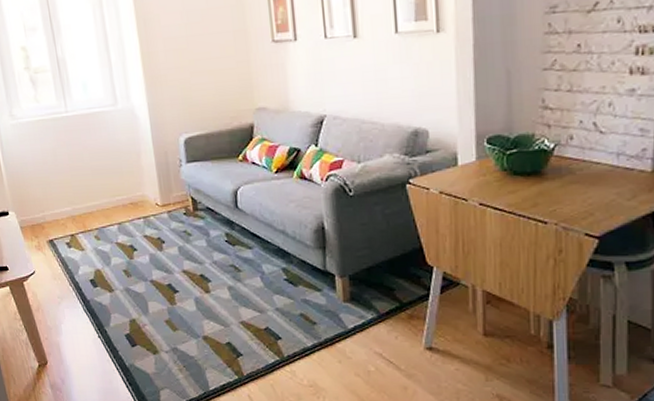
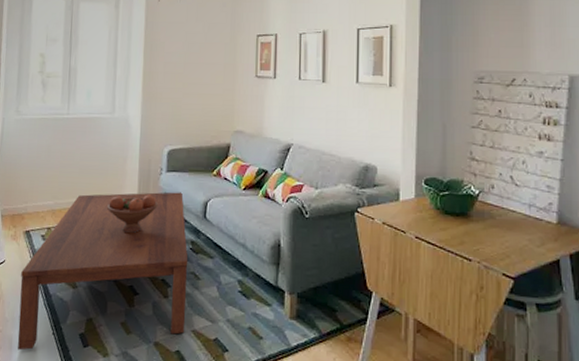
coffee table: none [54,183,233,355] -> present [17,192,188,351]
fruit bowl: none [129,189,183,232] -> present [107,195,158,234]

